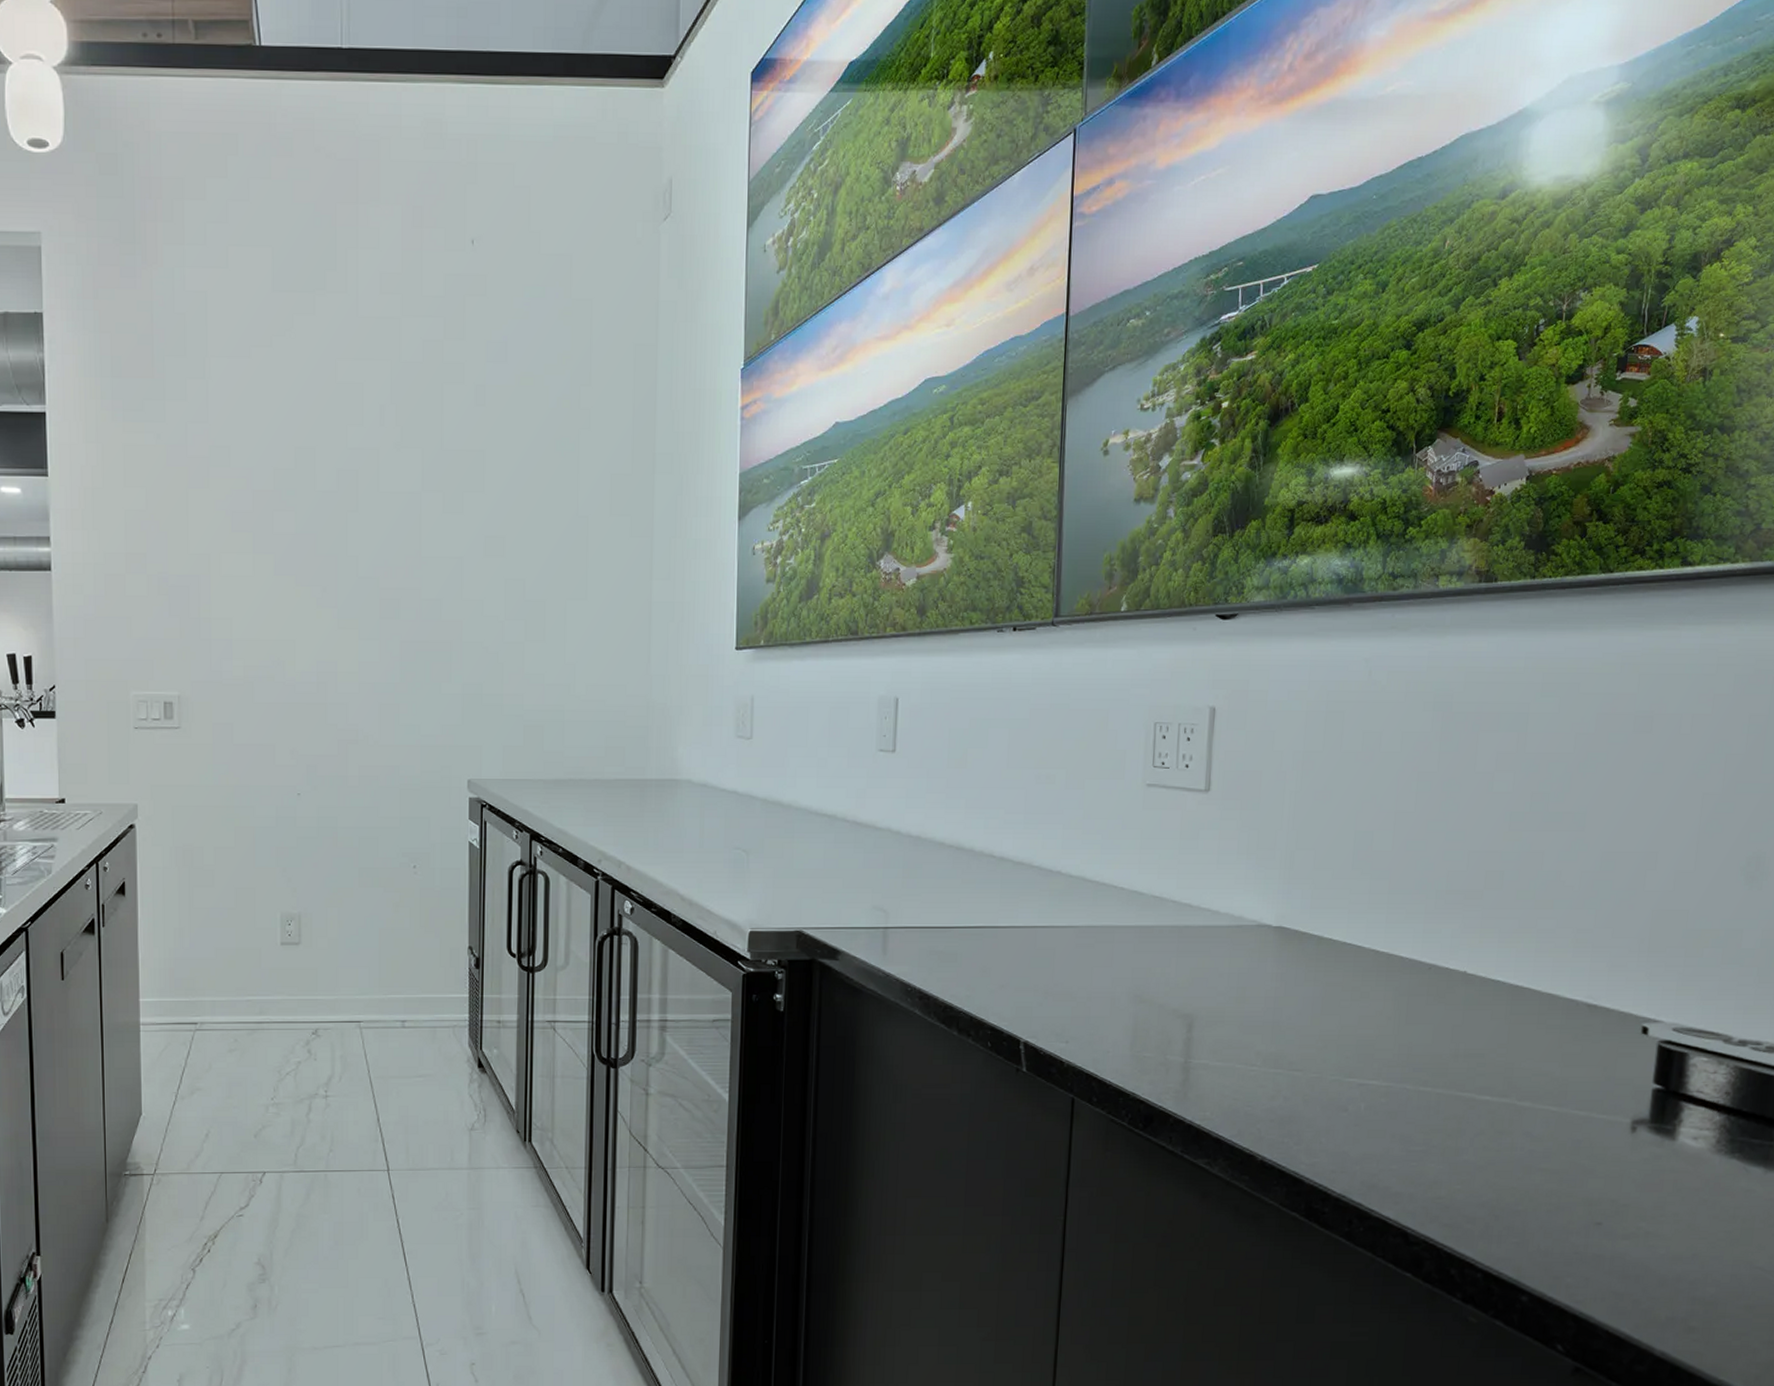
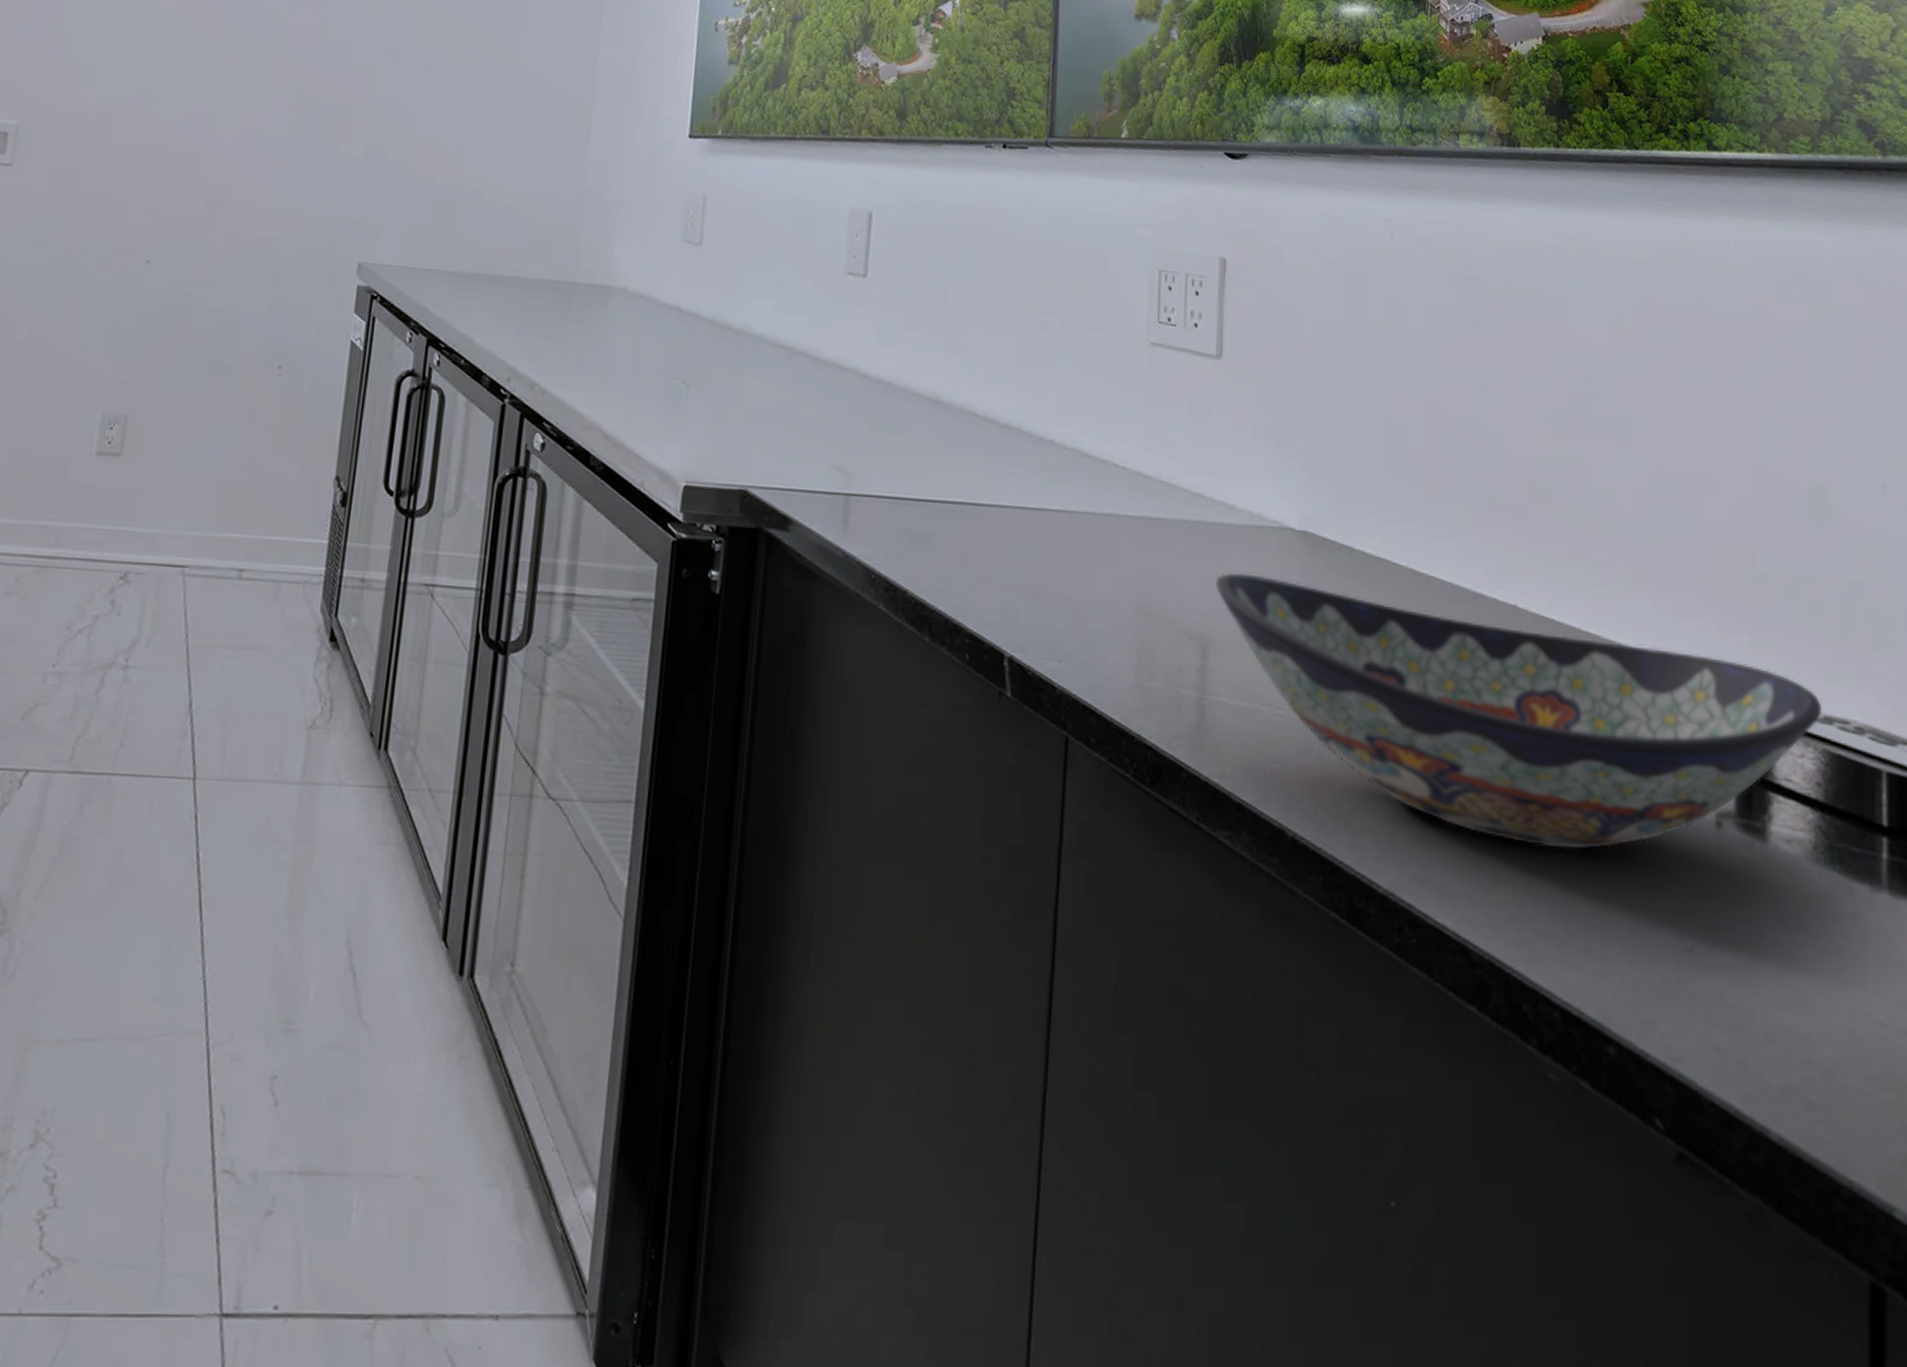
decorative bowl: none [1200,964,1739,1155] -> present [1215,572,1823,850]

